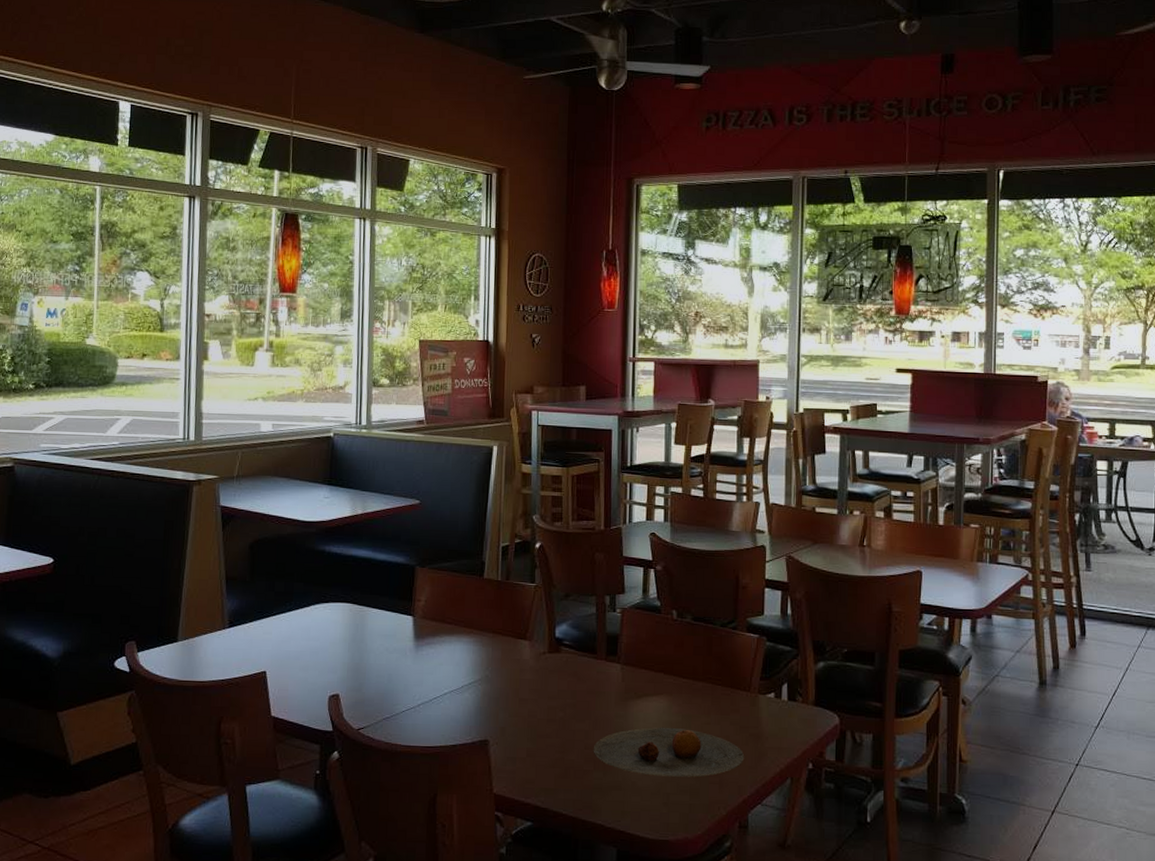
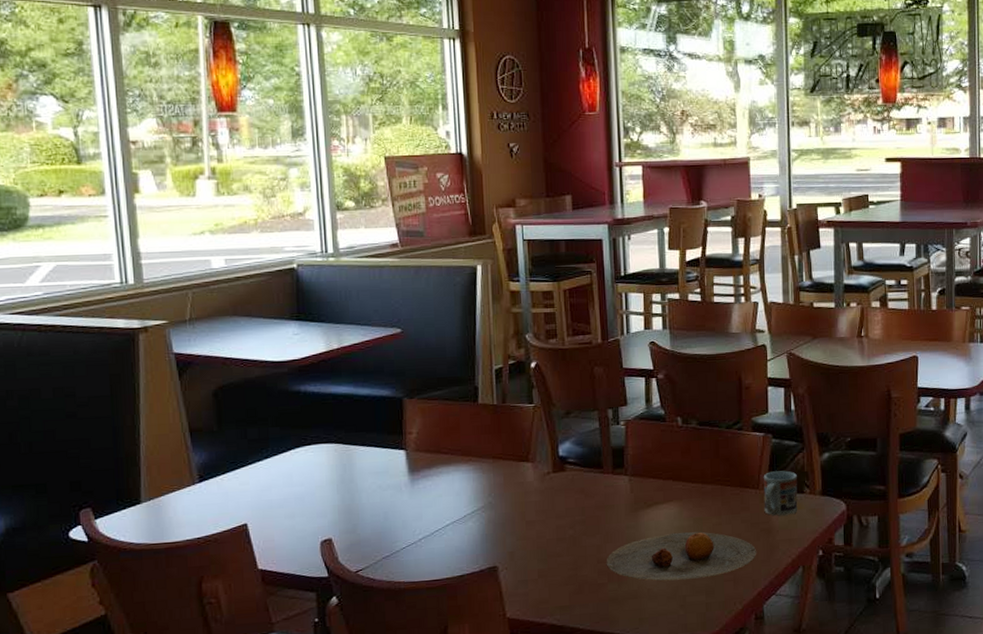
cup: none [754,675,790,723] -> present [763,470,798,516]

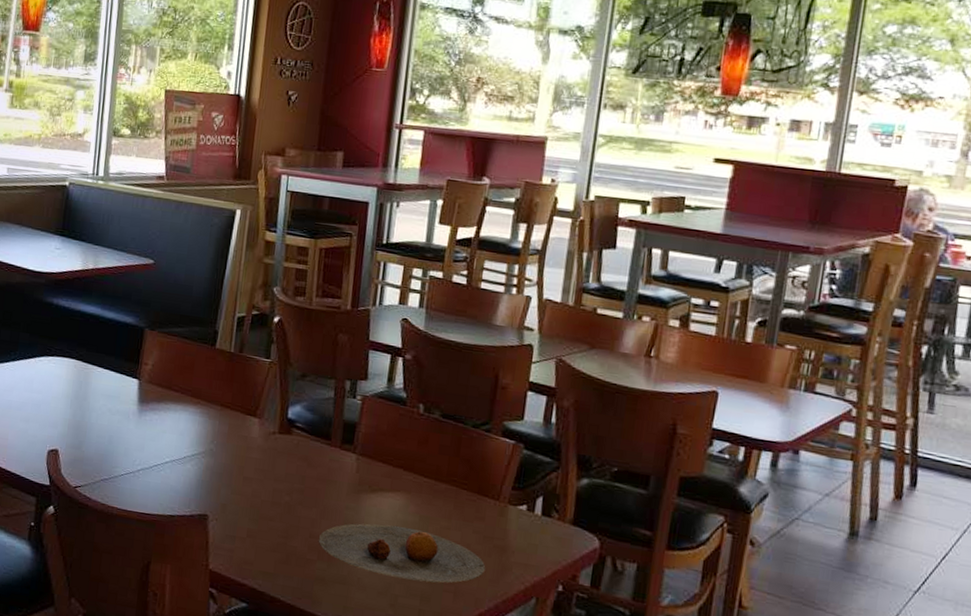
cup: present [763,470,798,516] -> none [501,485,546,538]

